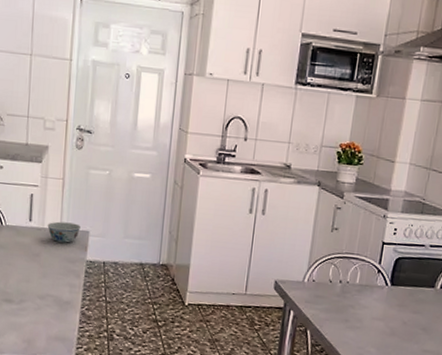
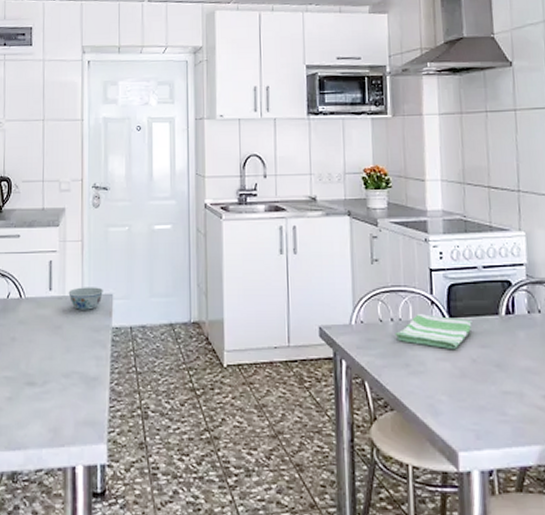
dish towel: none [340,278,410,312] -> present [395,313,472,349]

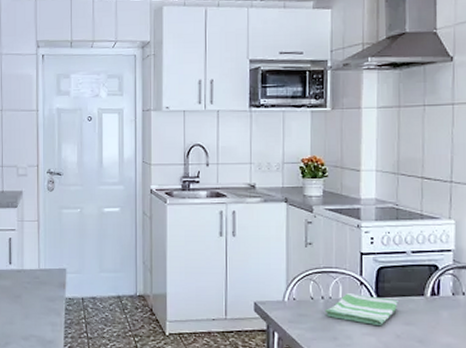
bowl: present [68,287,103,310] -> none [26,262,57,282]

